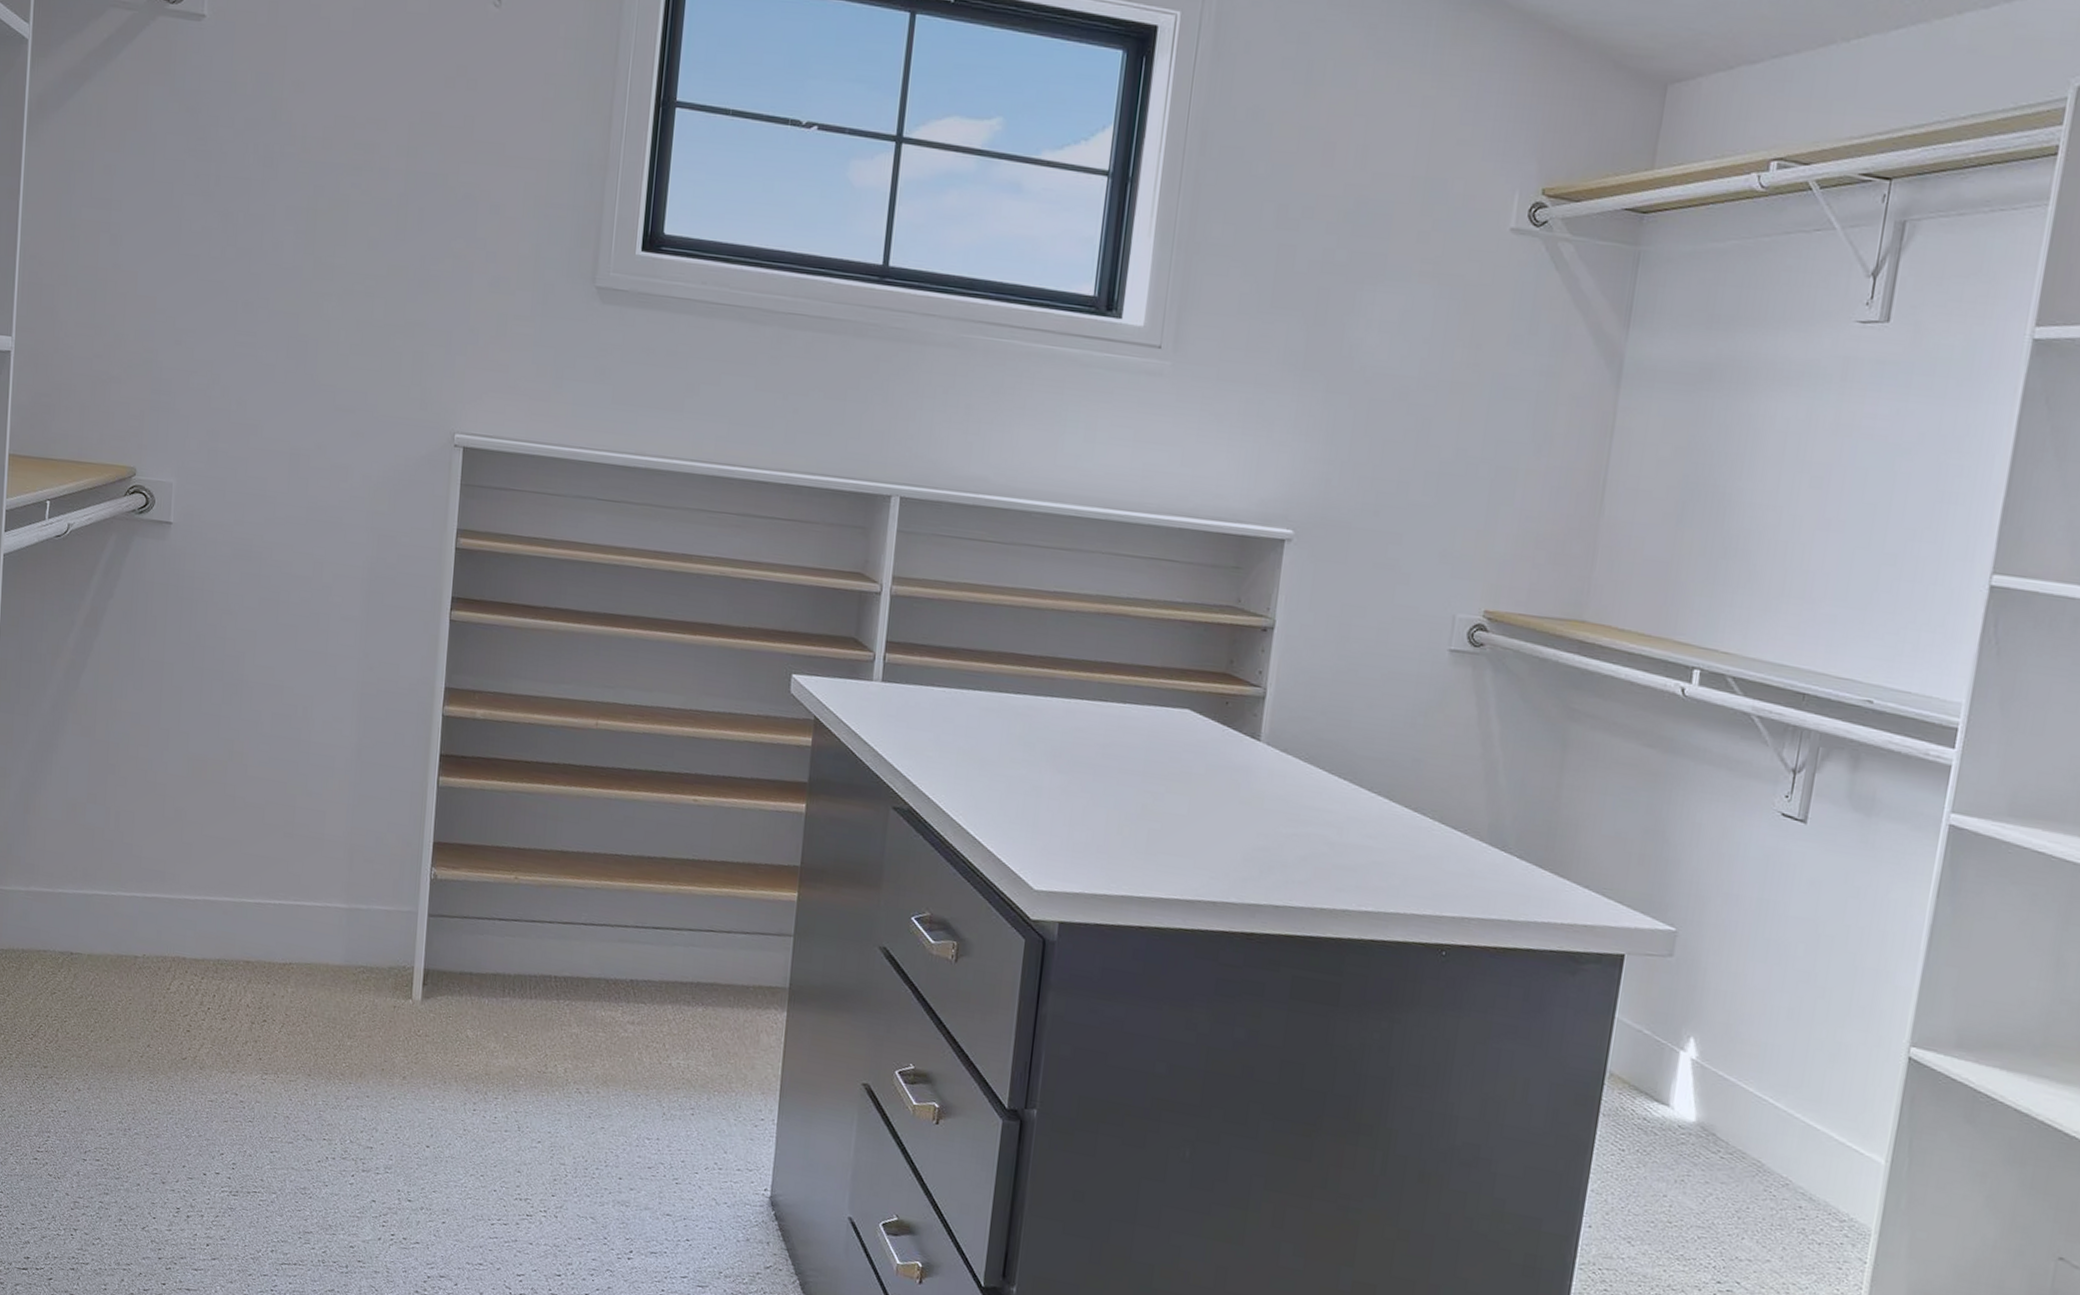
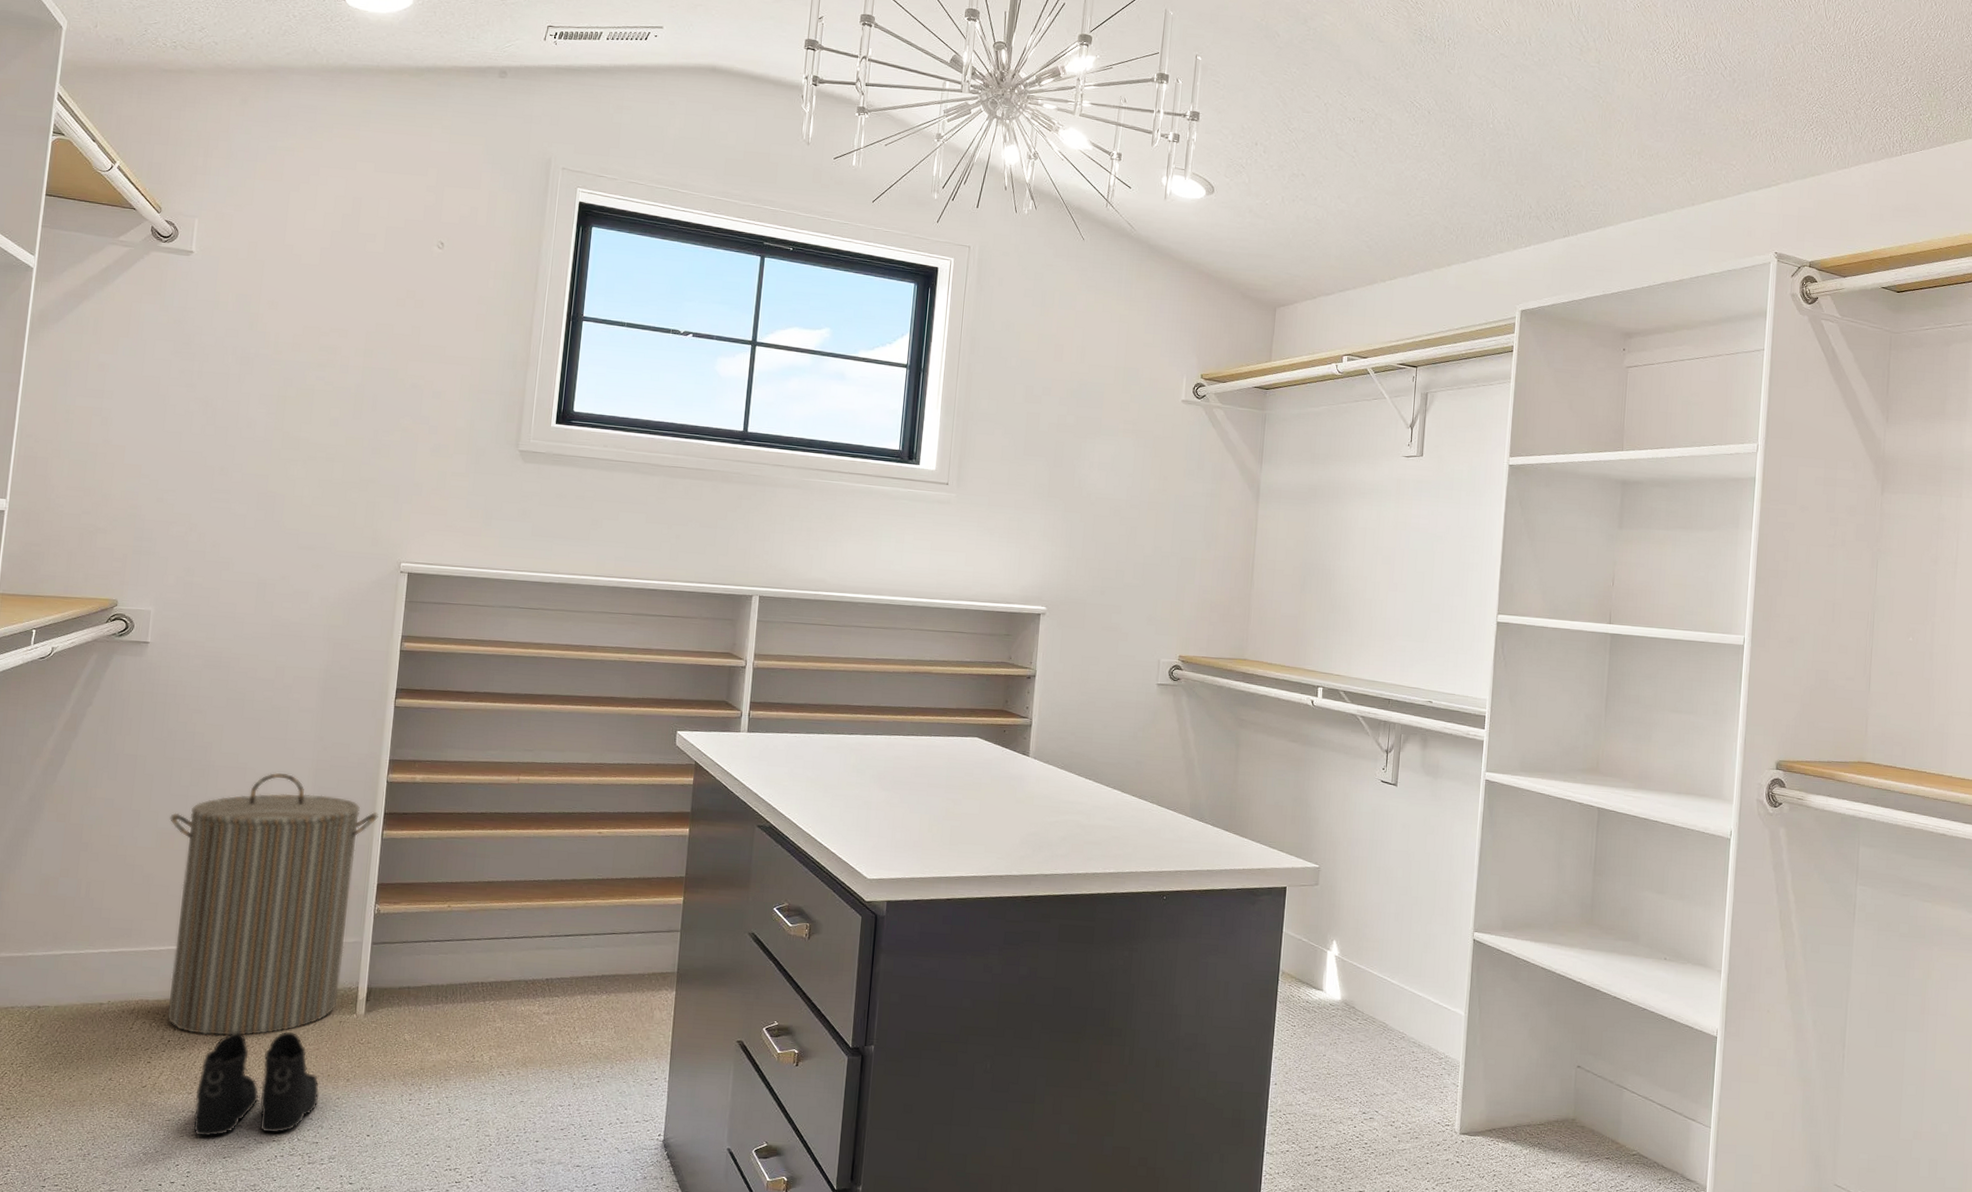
laundry hamper: none [201,694,433,1013] -> present [167,772,379,1037]
boots: none [238,1007,373,1131] -> present [193,1031,319,1137]

